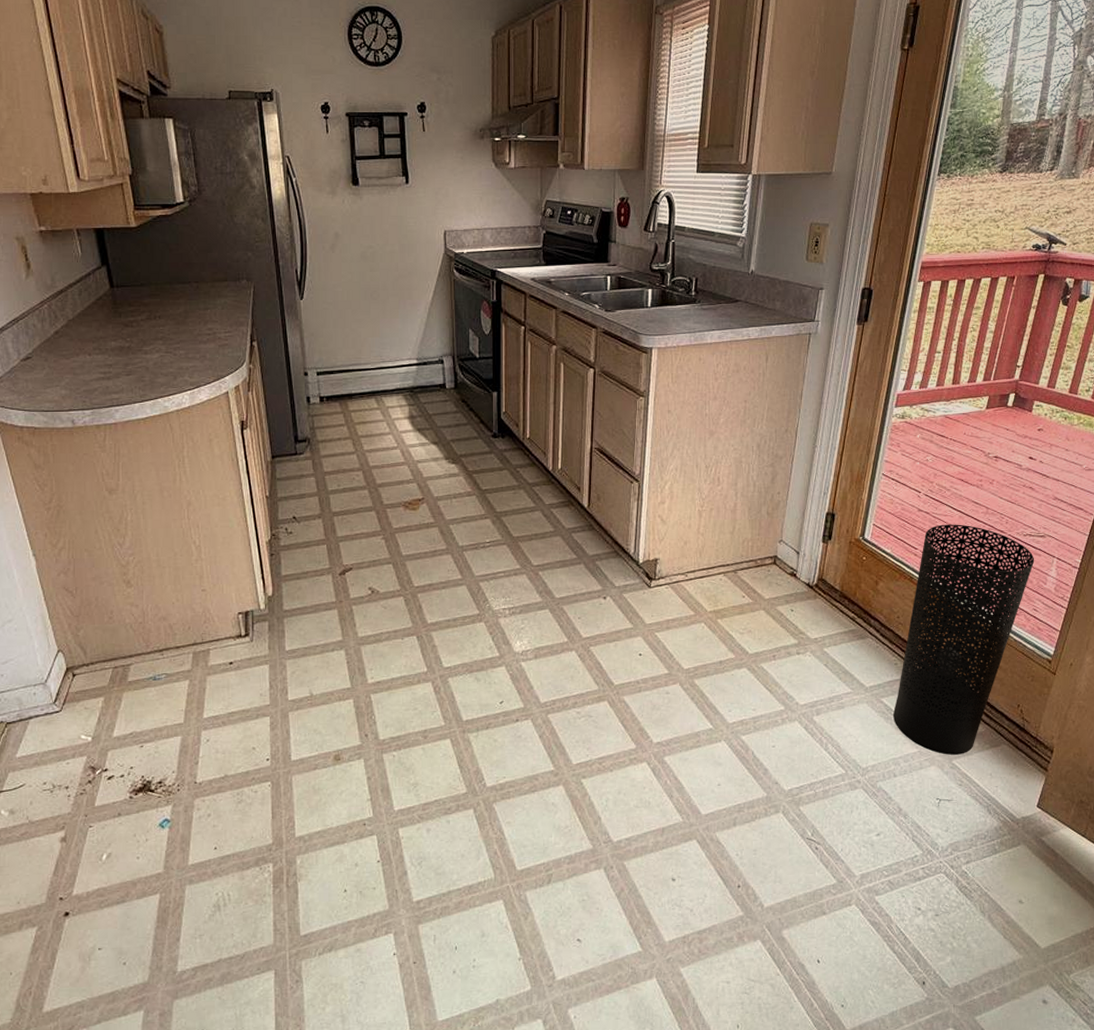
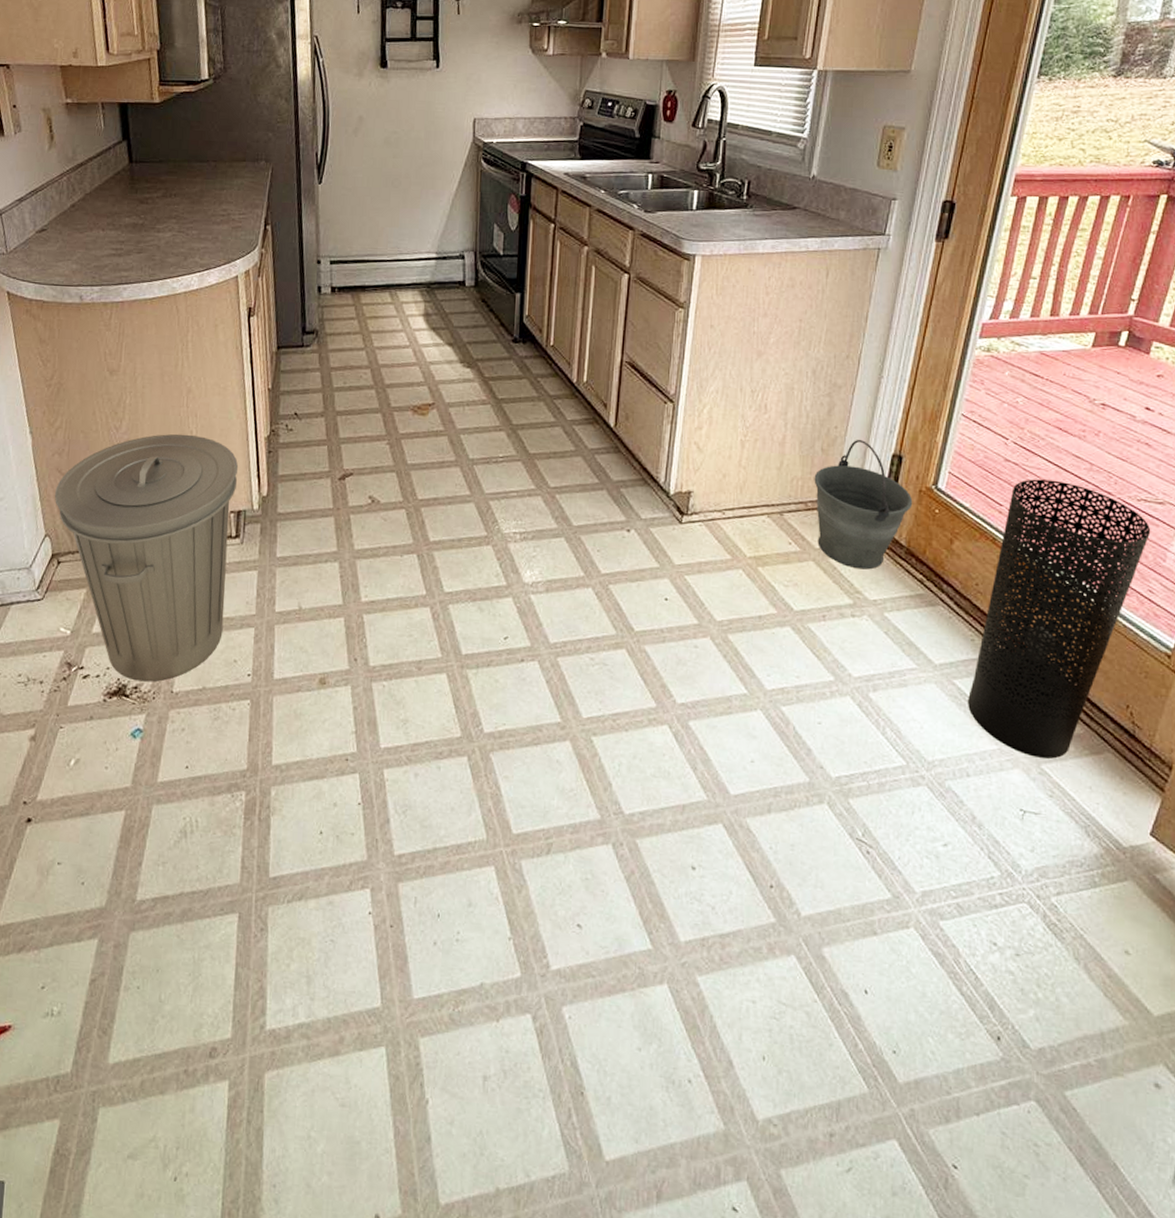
trash can: none [63,544,243,776] -> present [54,433,239,682]
bucket: none [762,501,845,613] -> present [814,439,913,570]

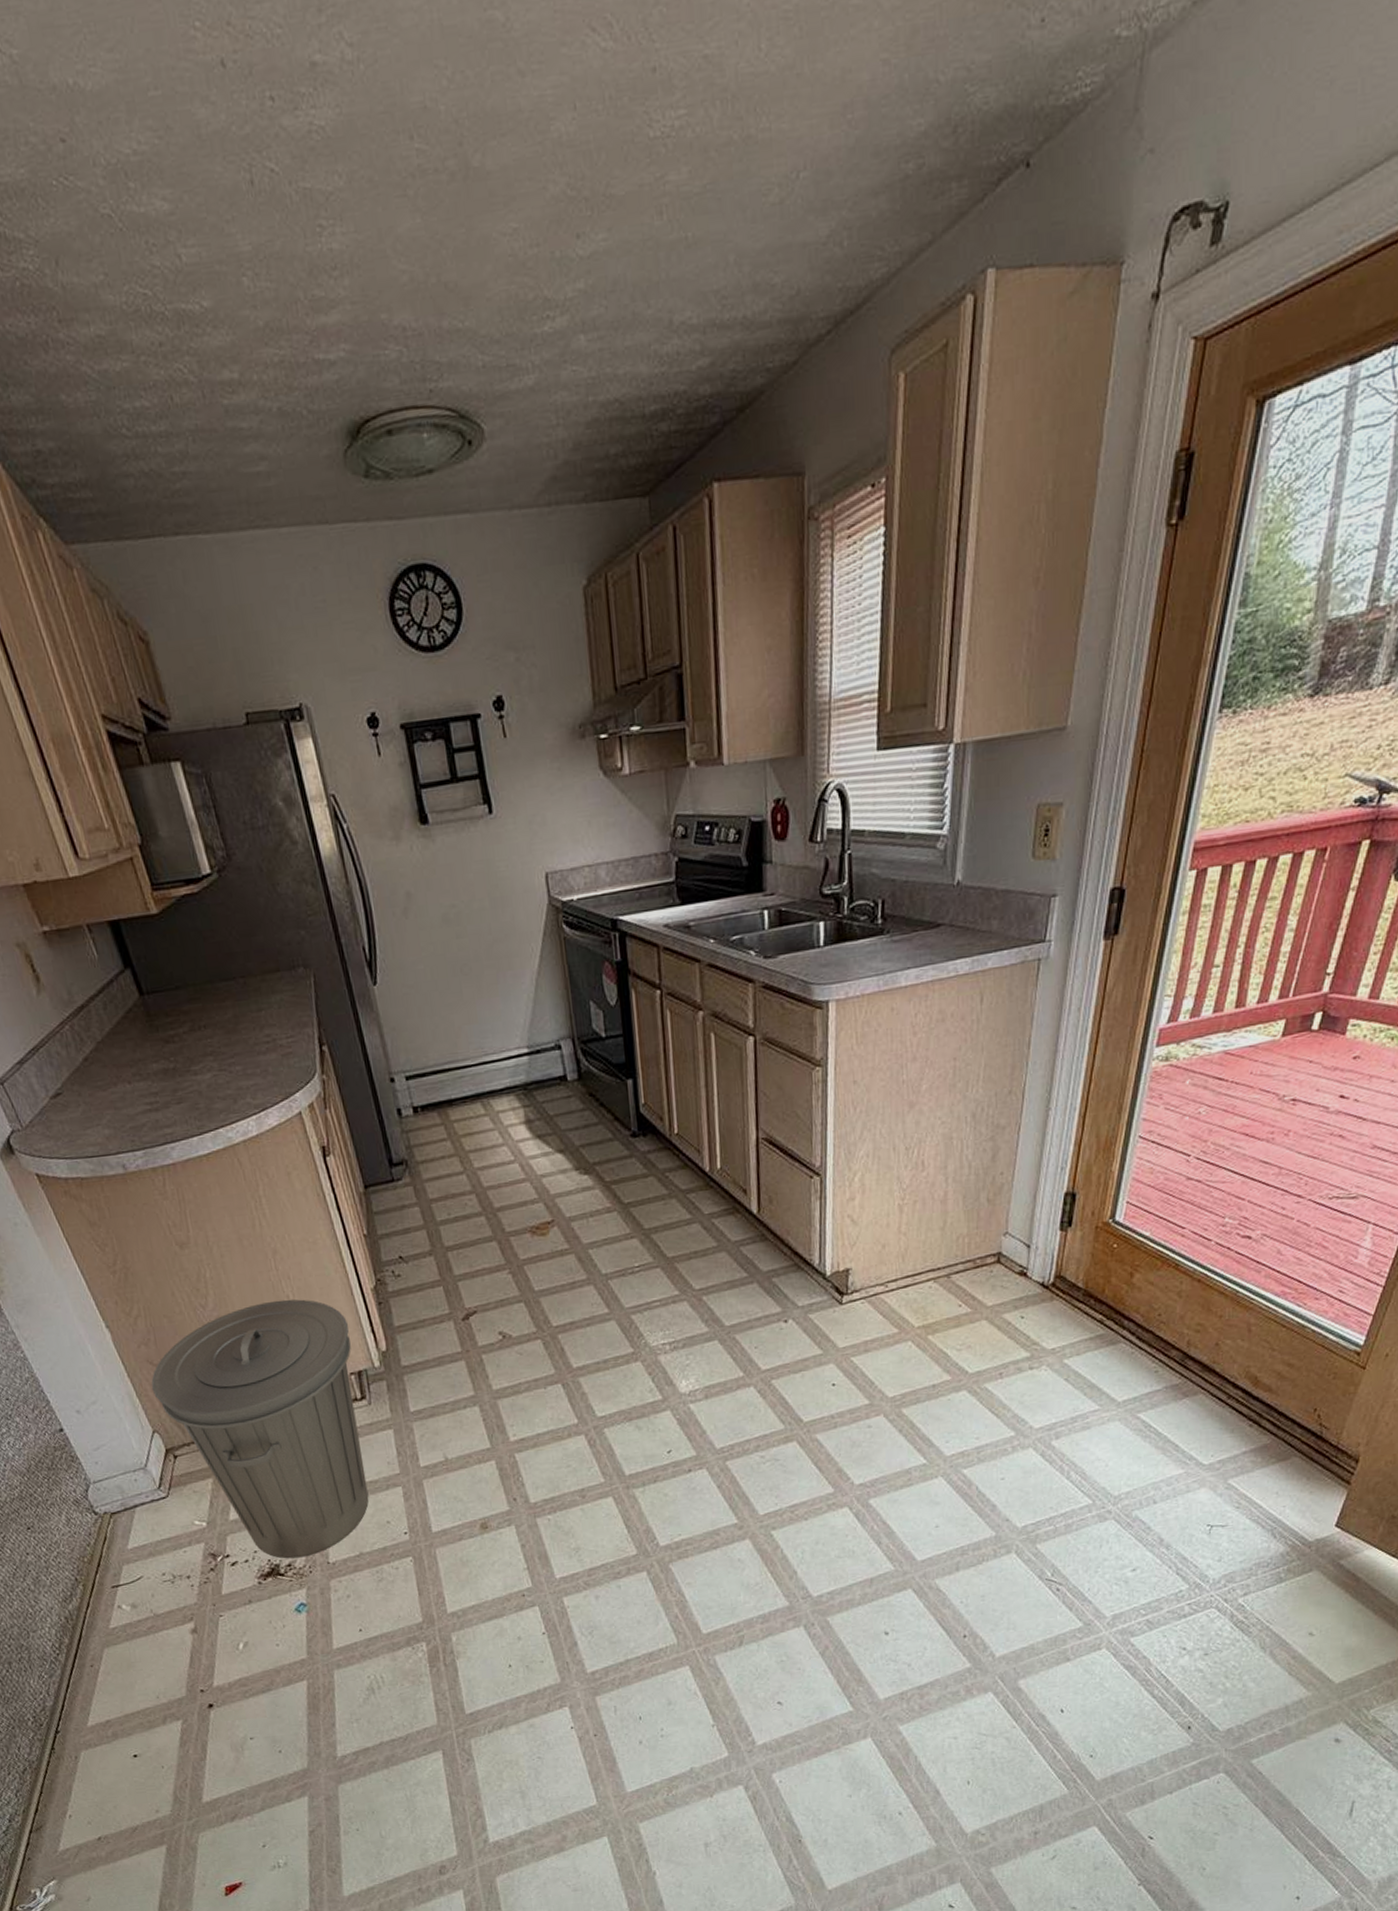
bucket: present [814,439,913,570] -> none [981,1182,1089,1320]
umbrella stand: present [968,479,1151,759] -> none [1153,1191,1343,1474]

